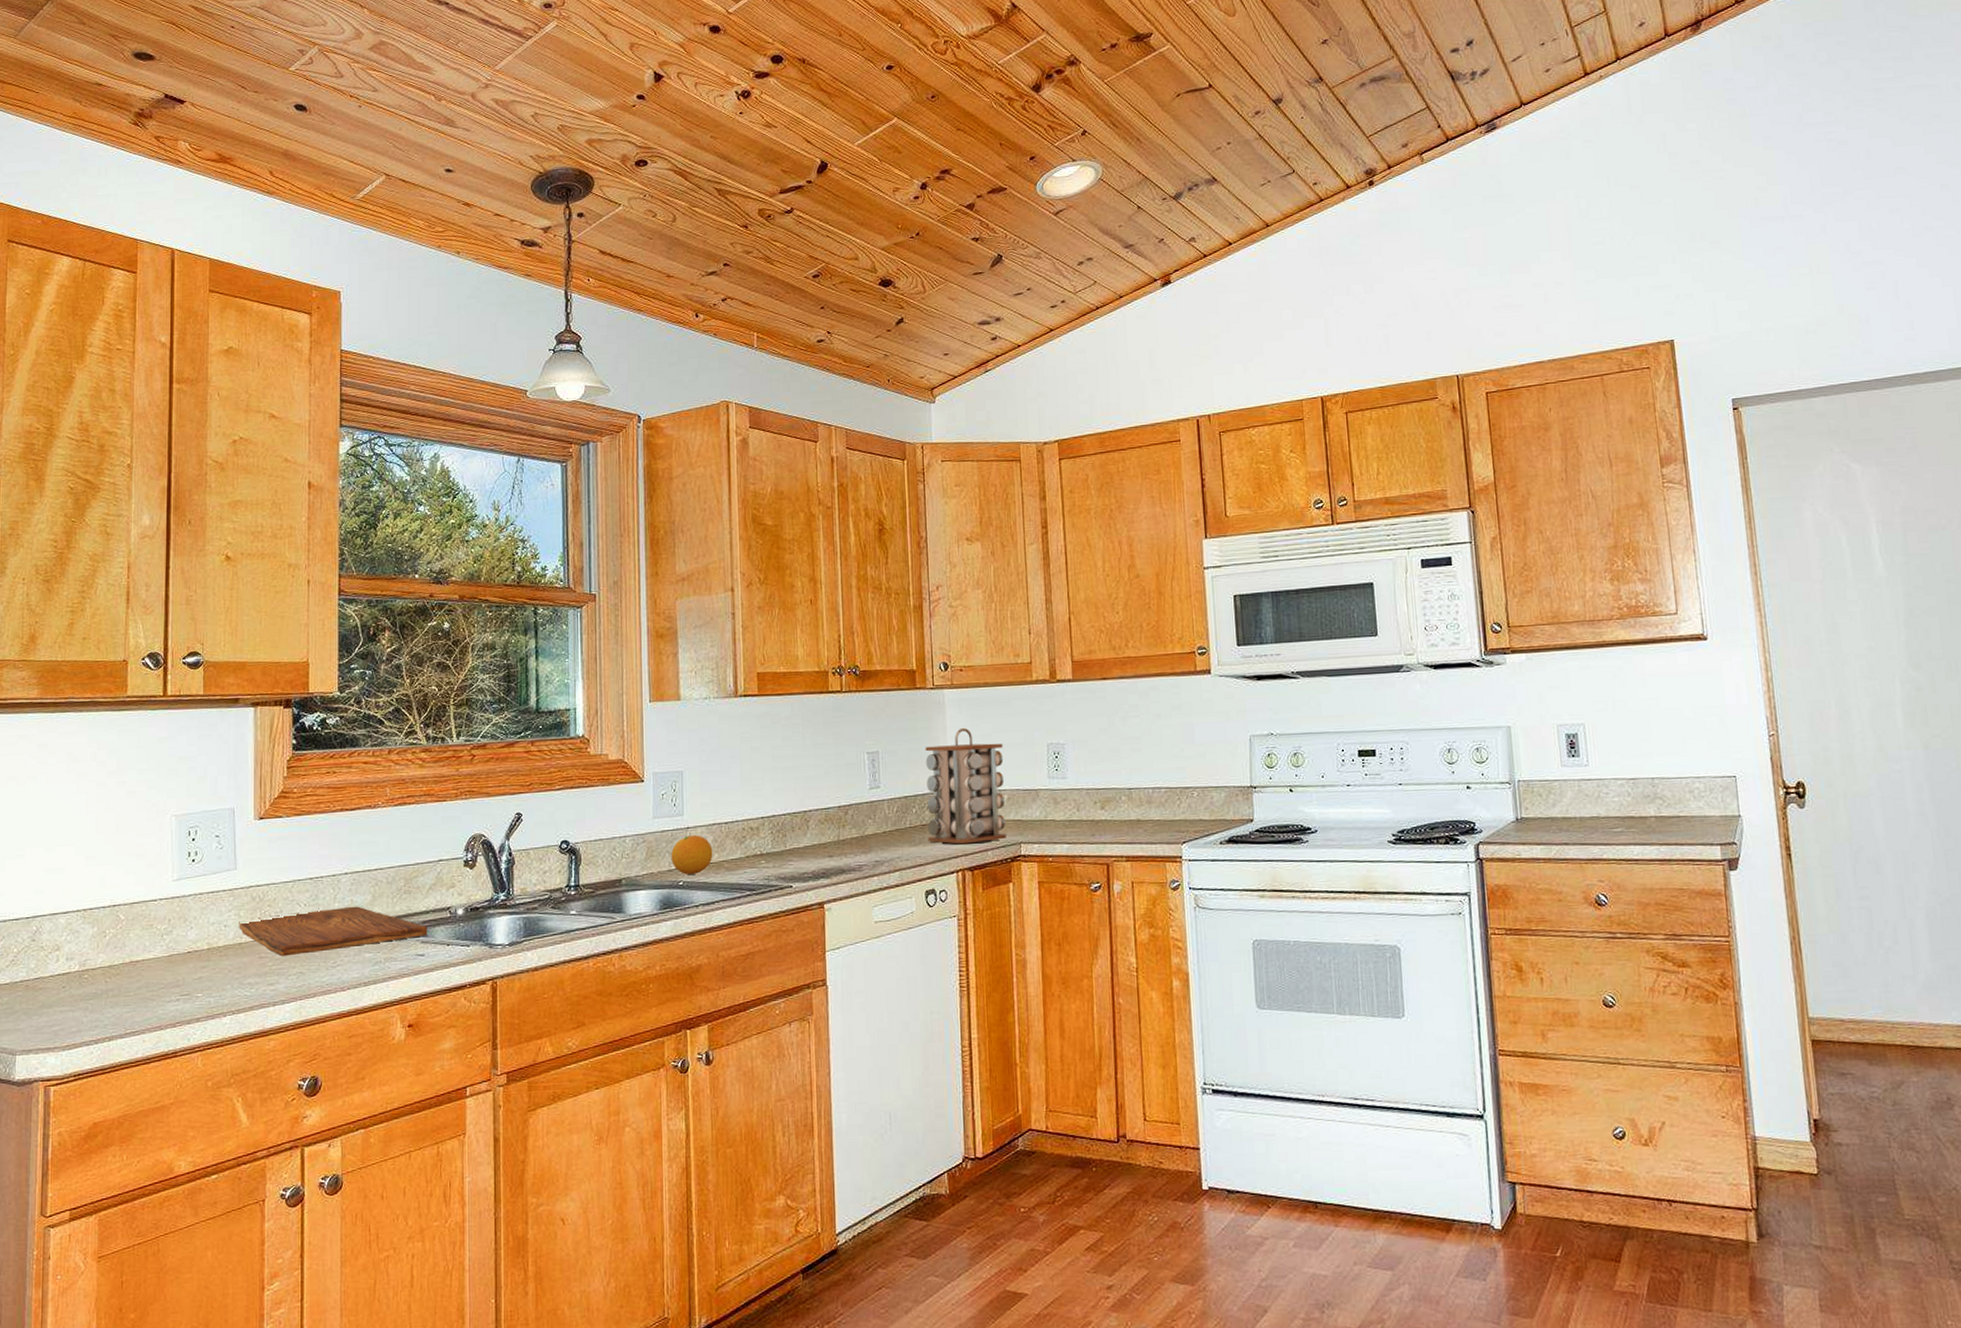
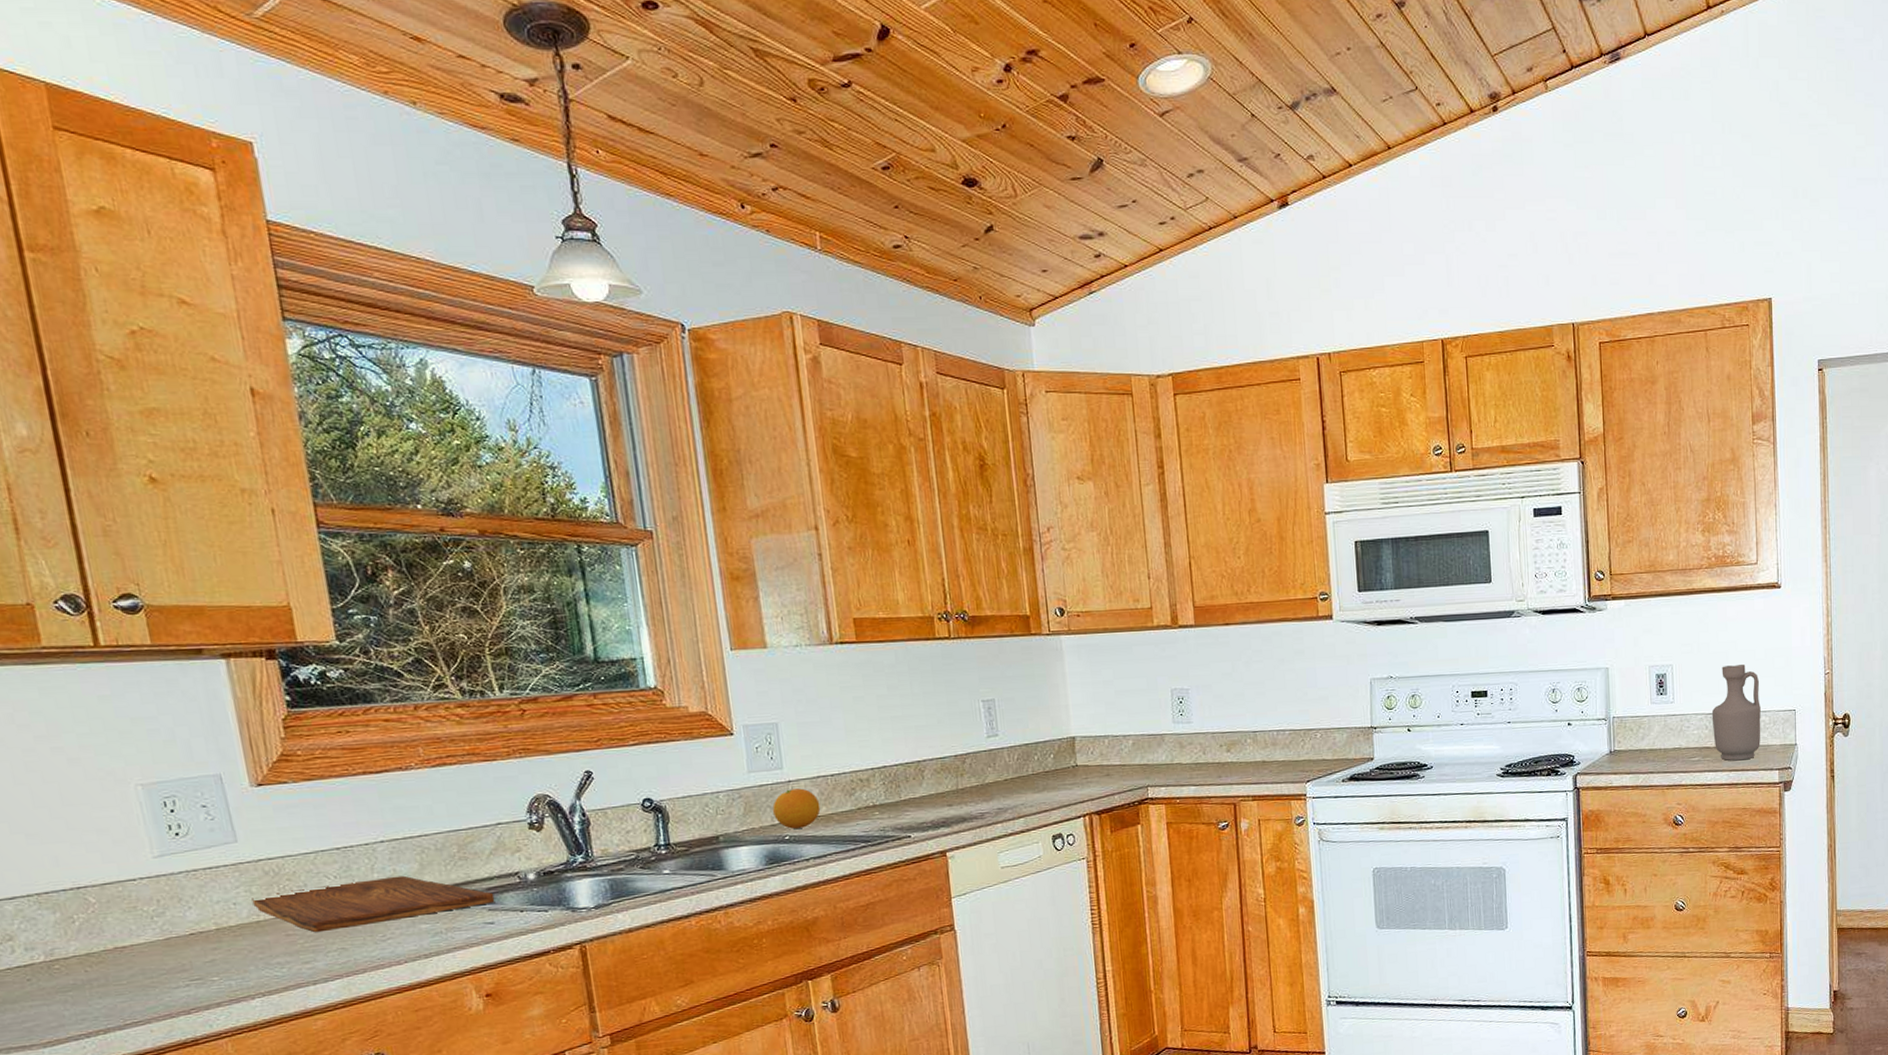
spice rack: present [925,727,1006,846] -> none [1044,674,1133,791]
ceramic jug: none [1634,724,1696,834] -> present [1711,664,1761,761]

